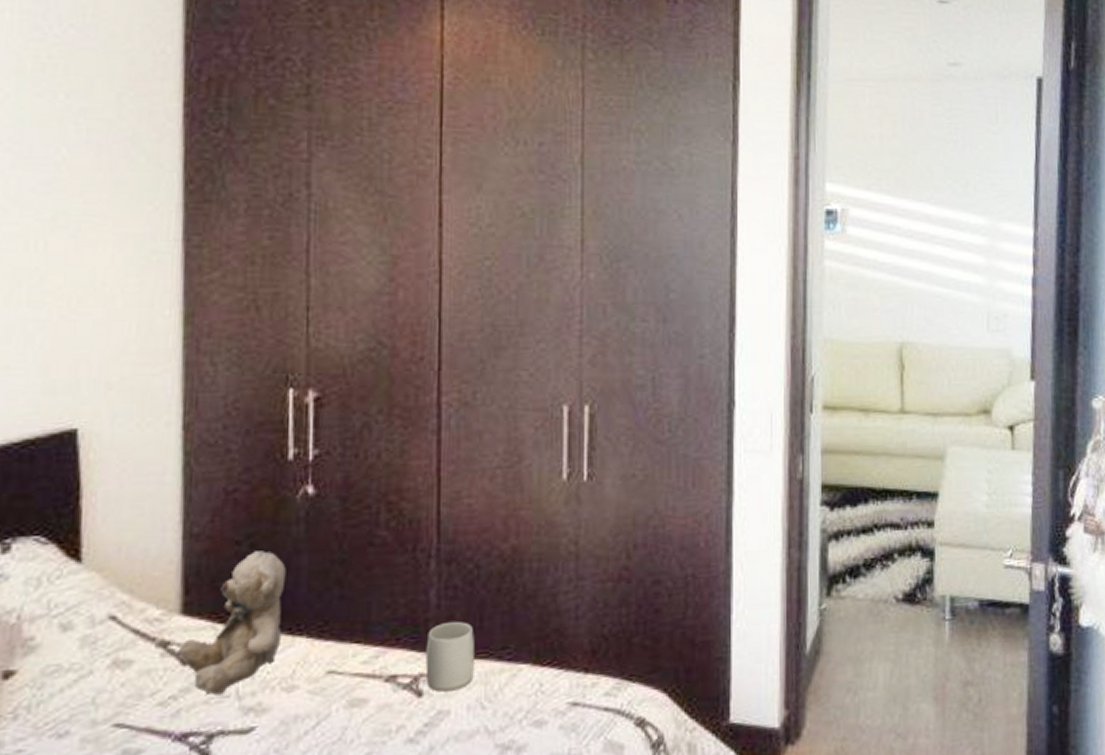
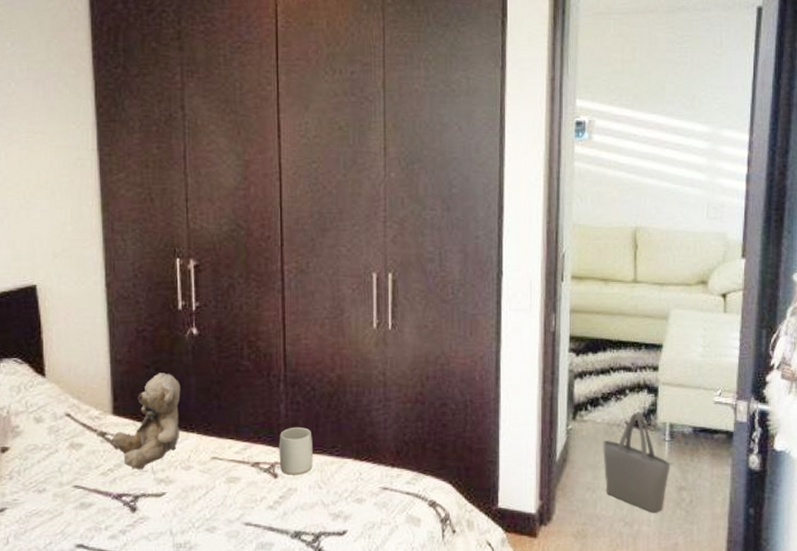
shopping bag: none [866,581,956,719] -> present [603,411,673,513]

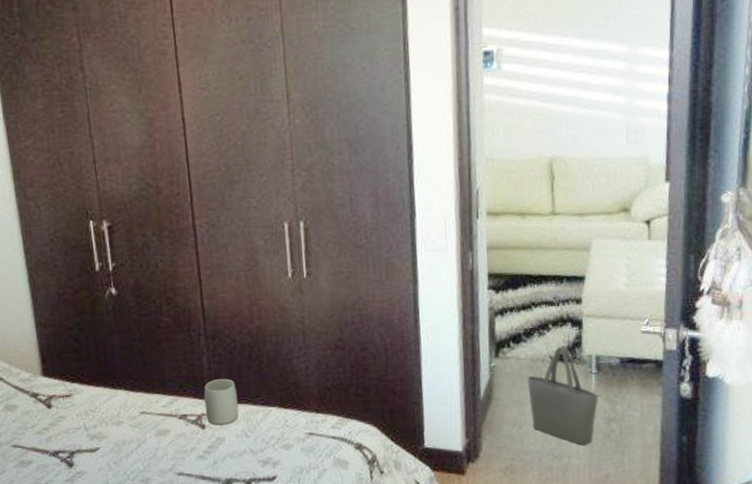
teddy bear: present [112,373,181,470] -> none [44,333,109,428]

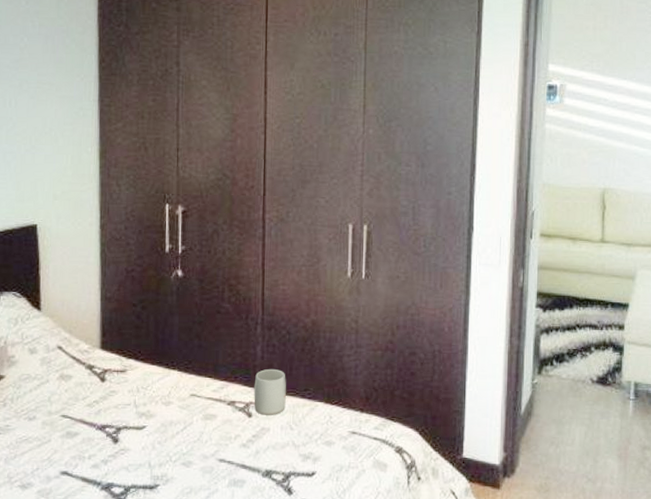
shopping bag: present [527,345,601,446] -> none [567,369,637,471]

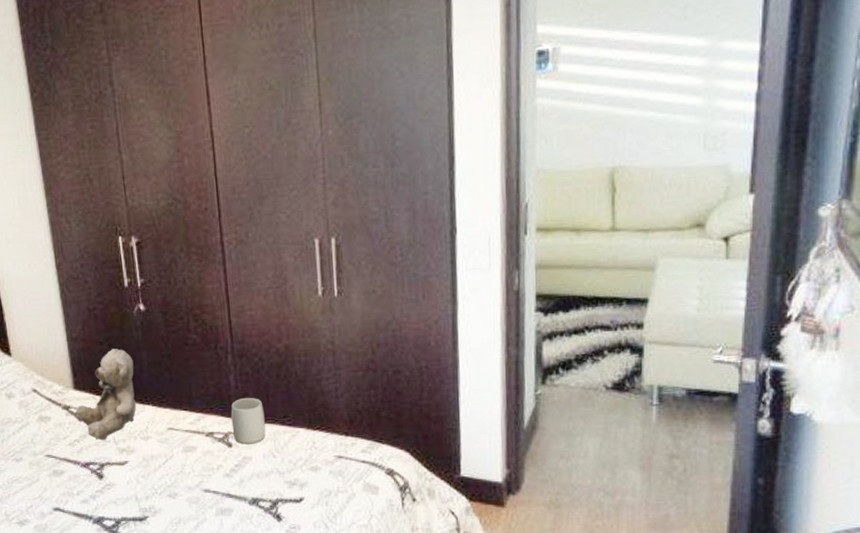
teddy bear: none [99,311,165,403] -> present [75,348,137,441]

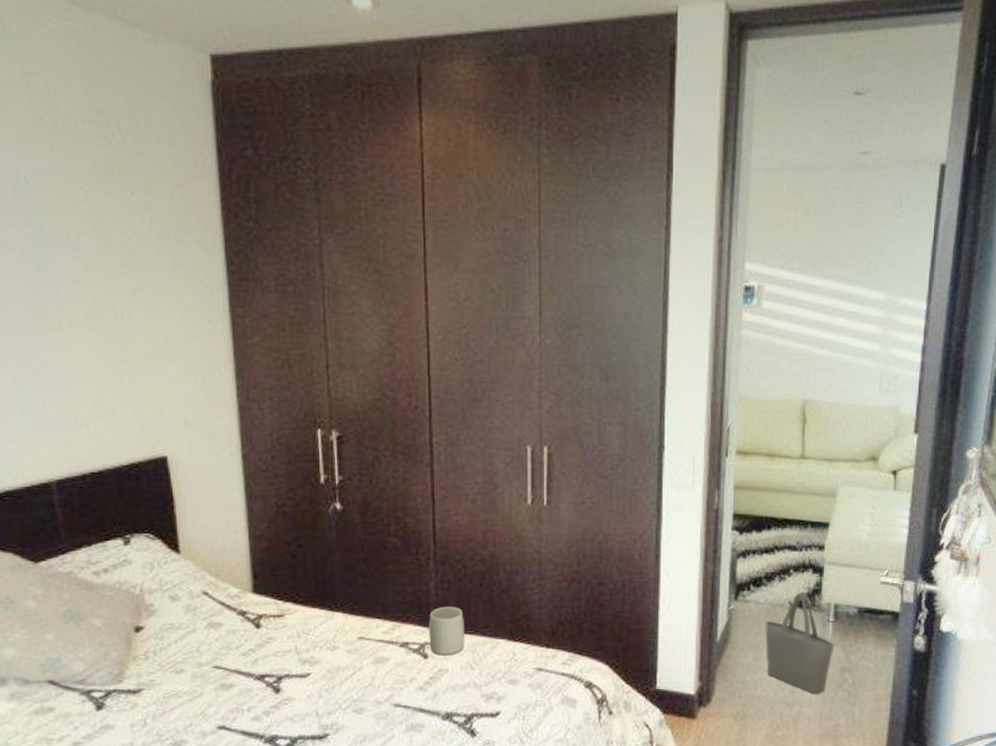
teddy bear: present [75,348,137,441] -> none [252,550,325,650]
shopping bag: none [578,373,663,482] -> present [765,591,837,694]

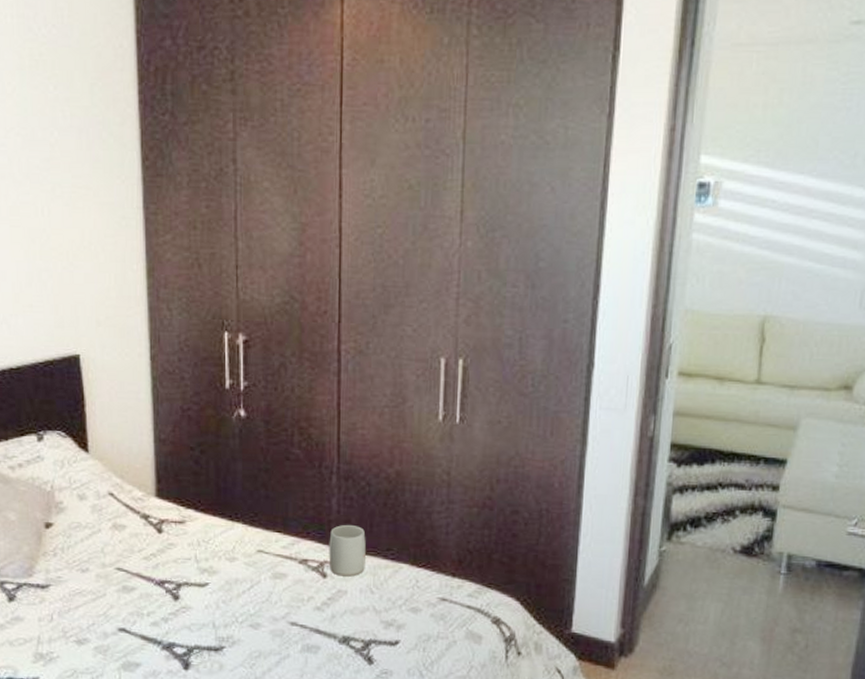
shopping bag: present [765,591,837,694] -> none [700,536,788,655]

